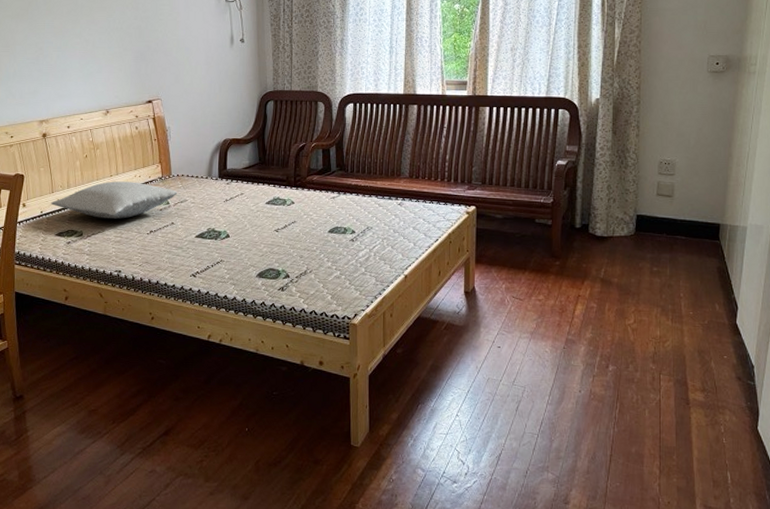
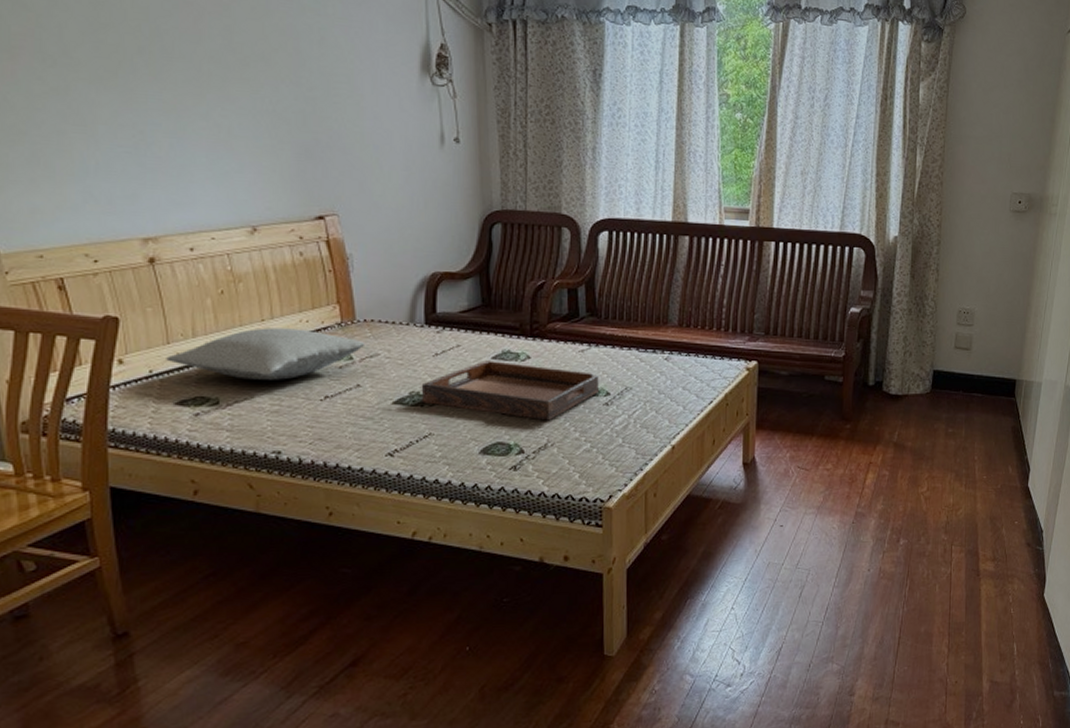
serving tray: none [215,205,346,253] -> present [421,361,599,421]

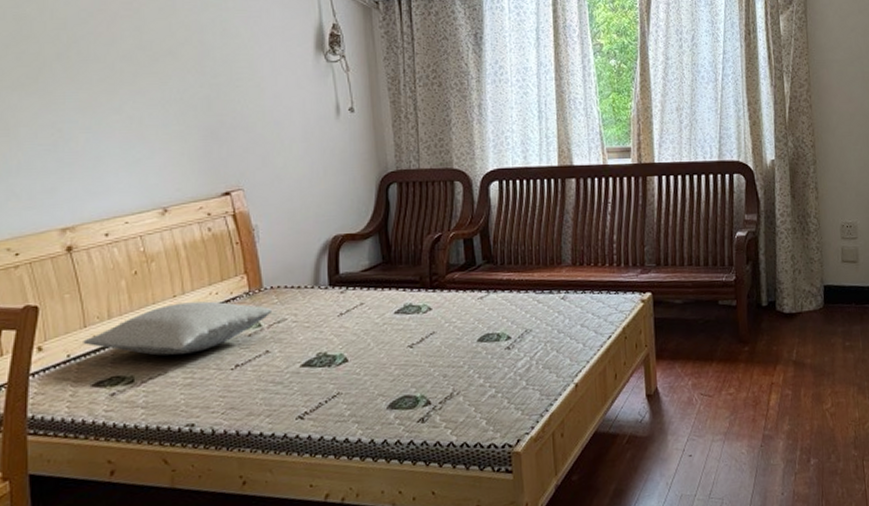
serving tray: present [421,361,599,421] -> none [327,315,500,370]

